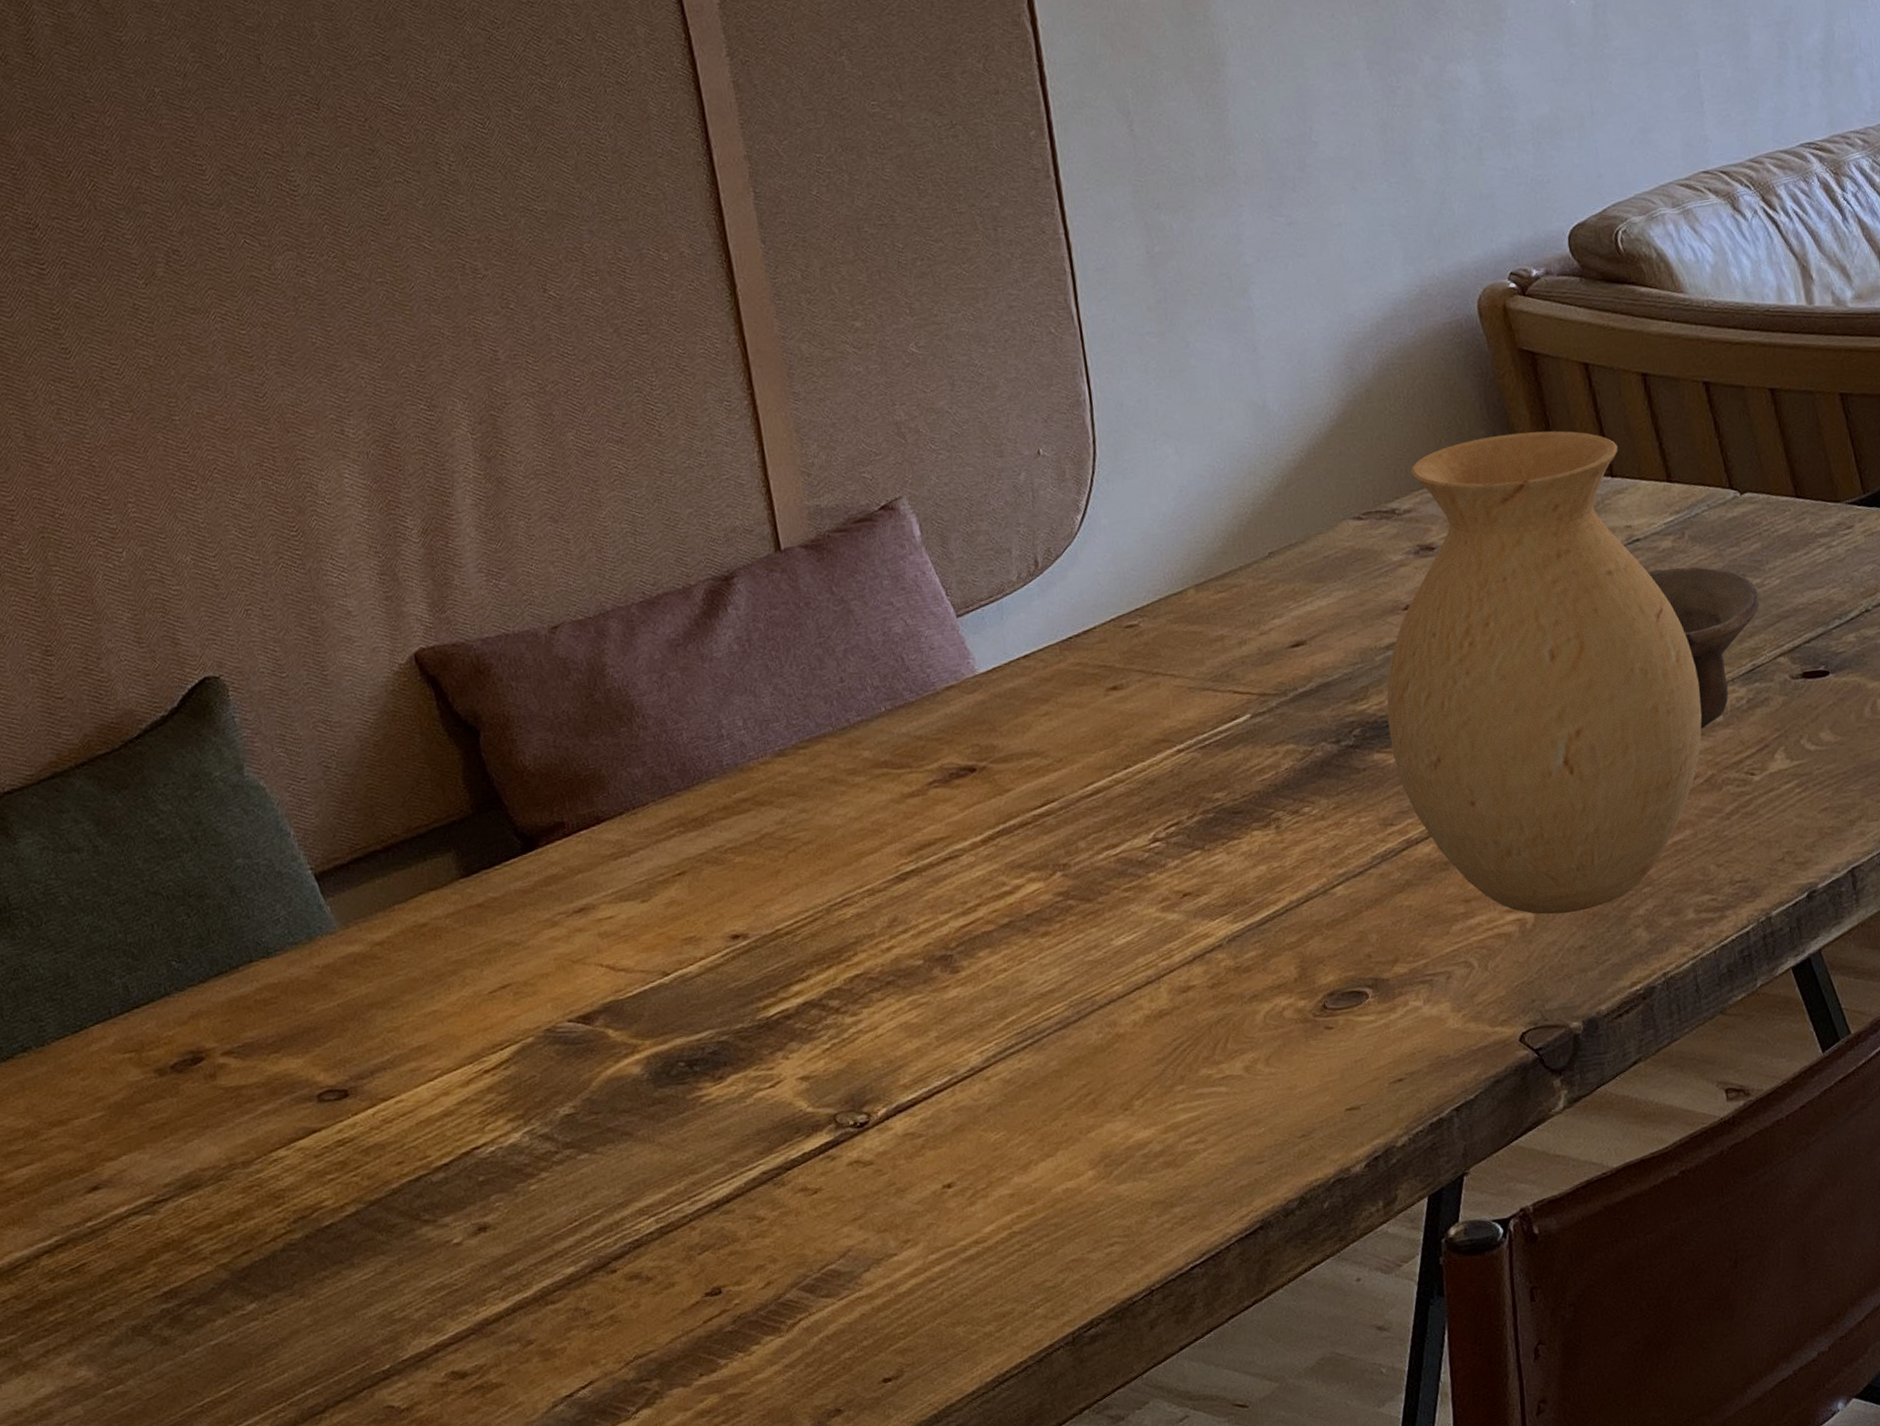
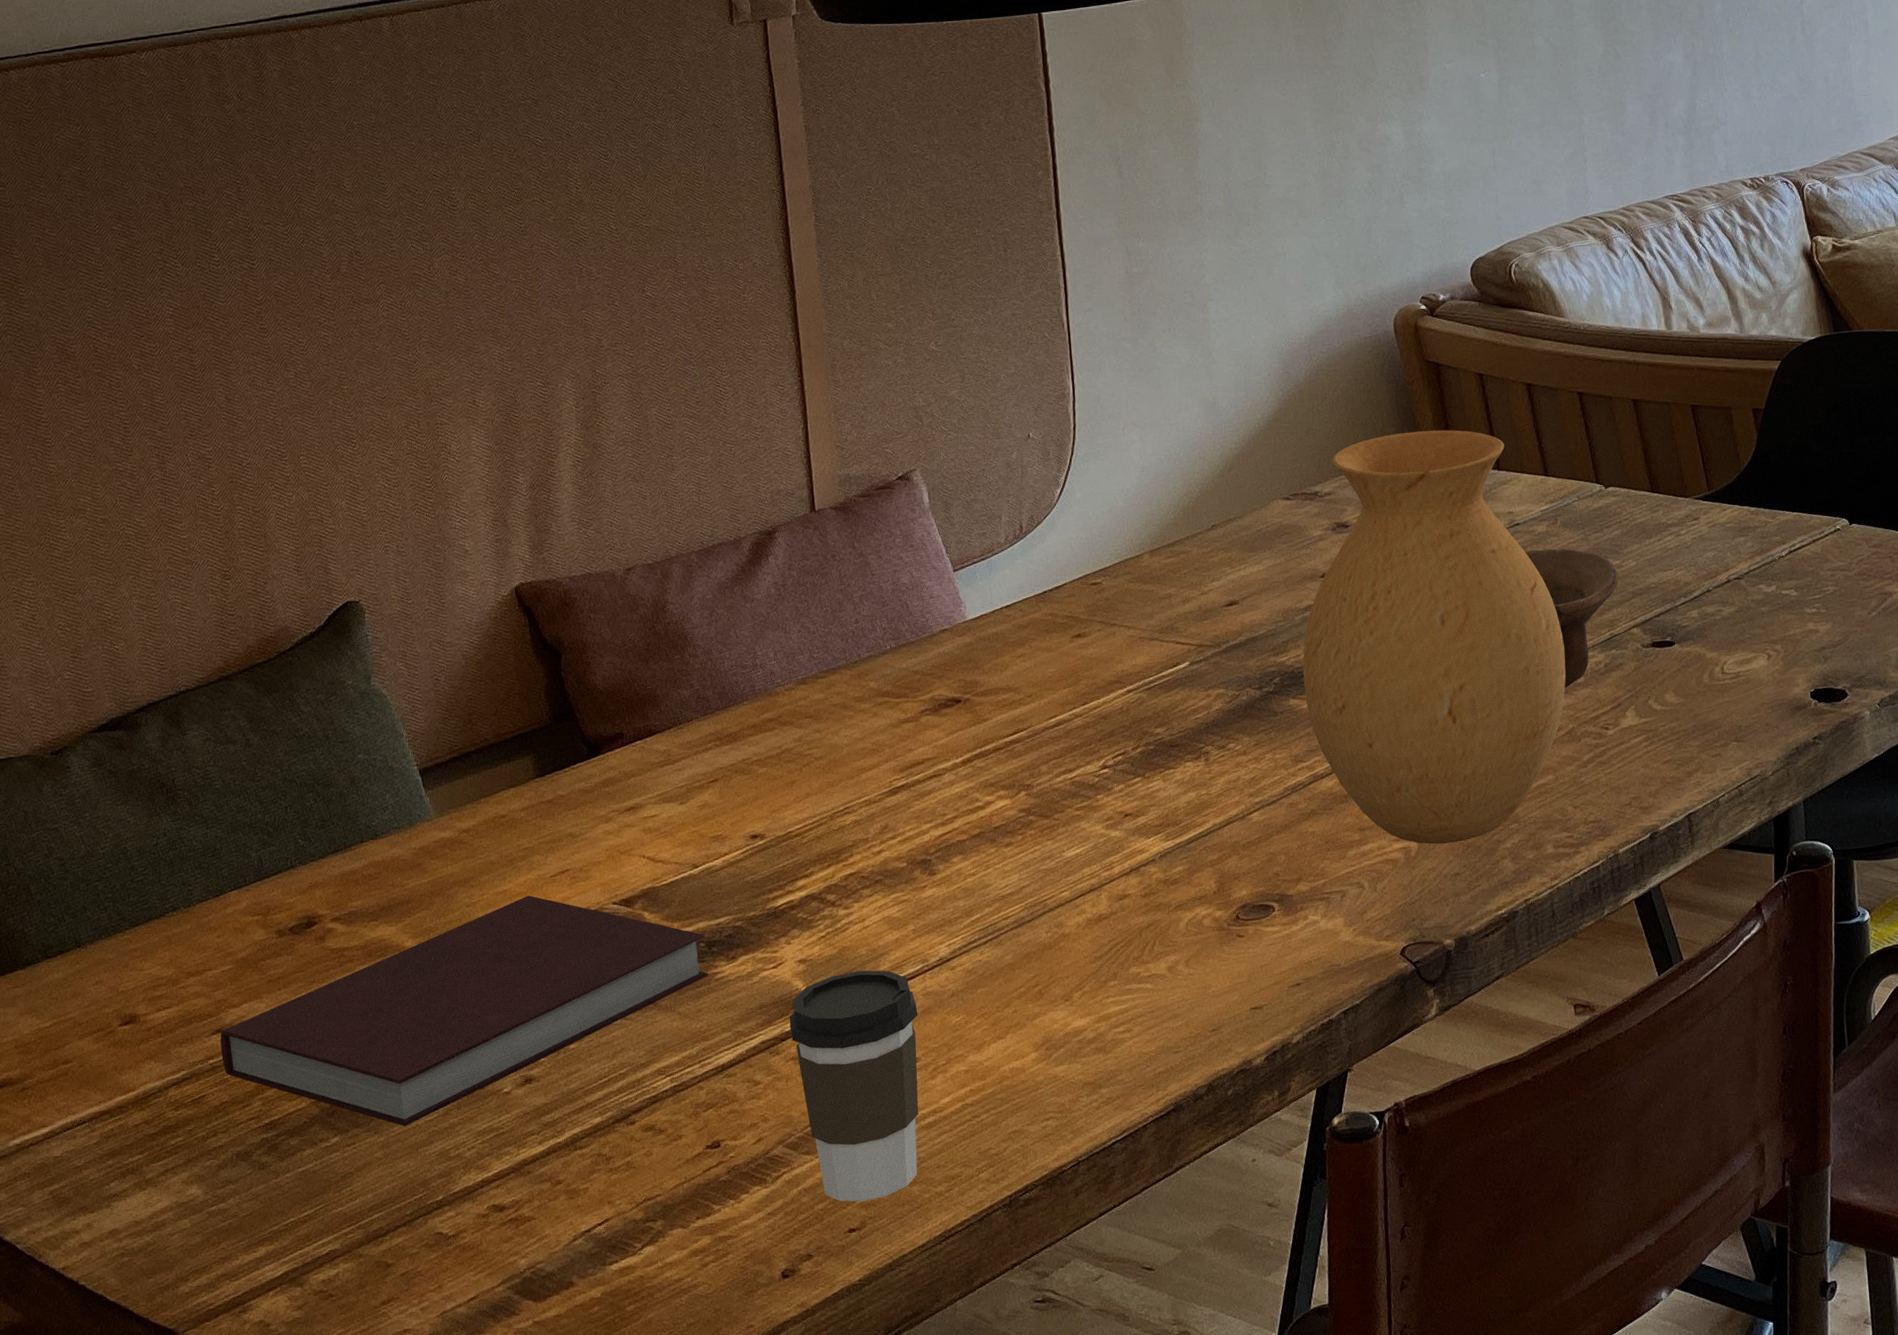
notebook: none [97,1015,692,1288] -> present [220,895,708,1127]
coffee cup: none [793,1084,961,1348] -> present [789,970,919,1202]

